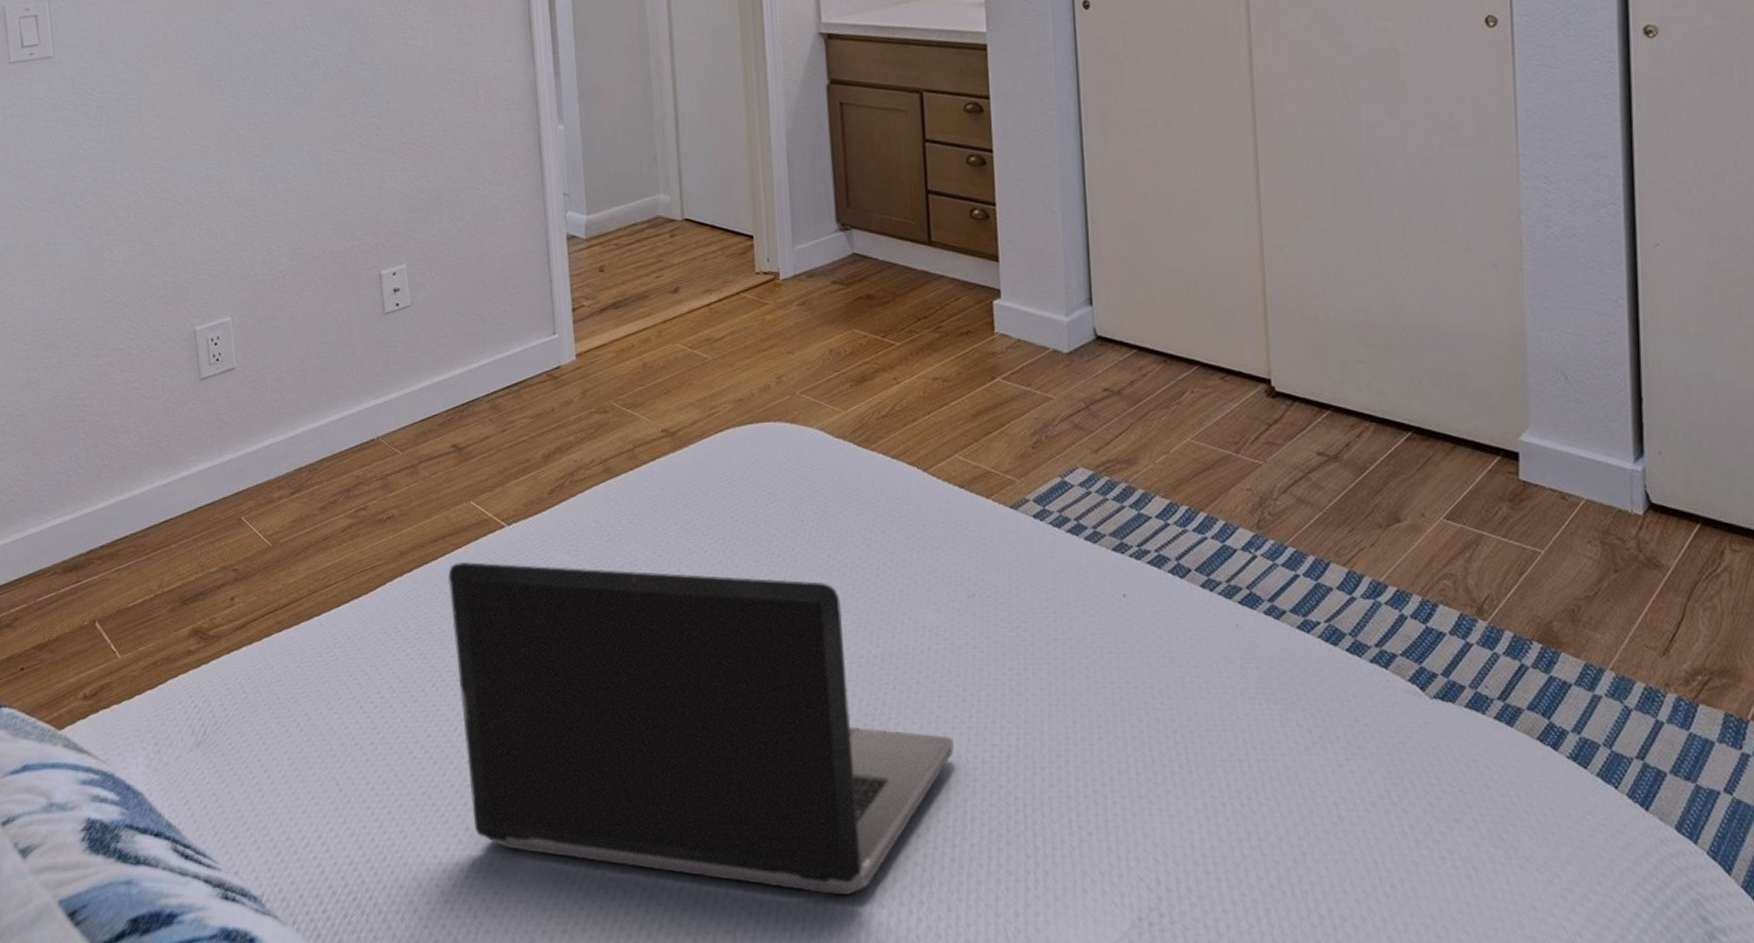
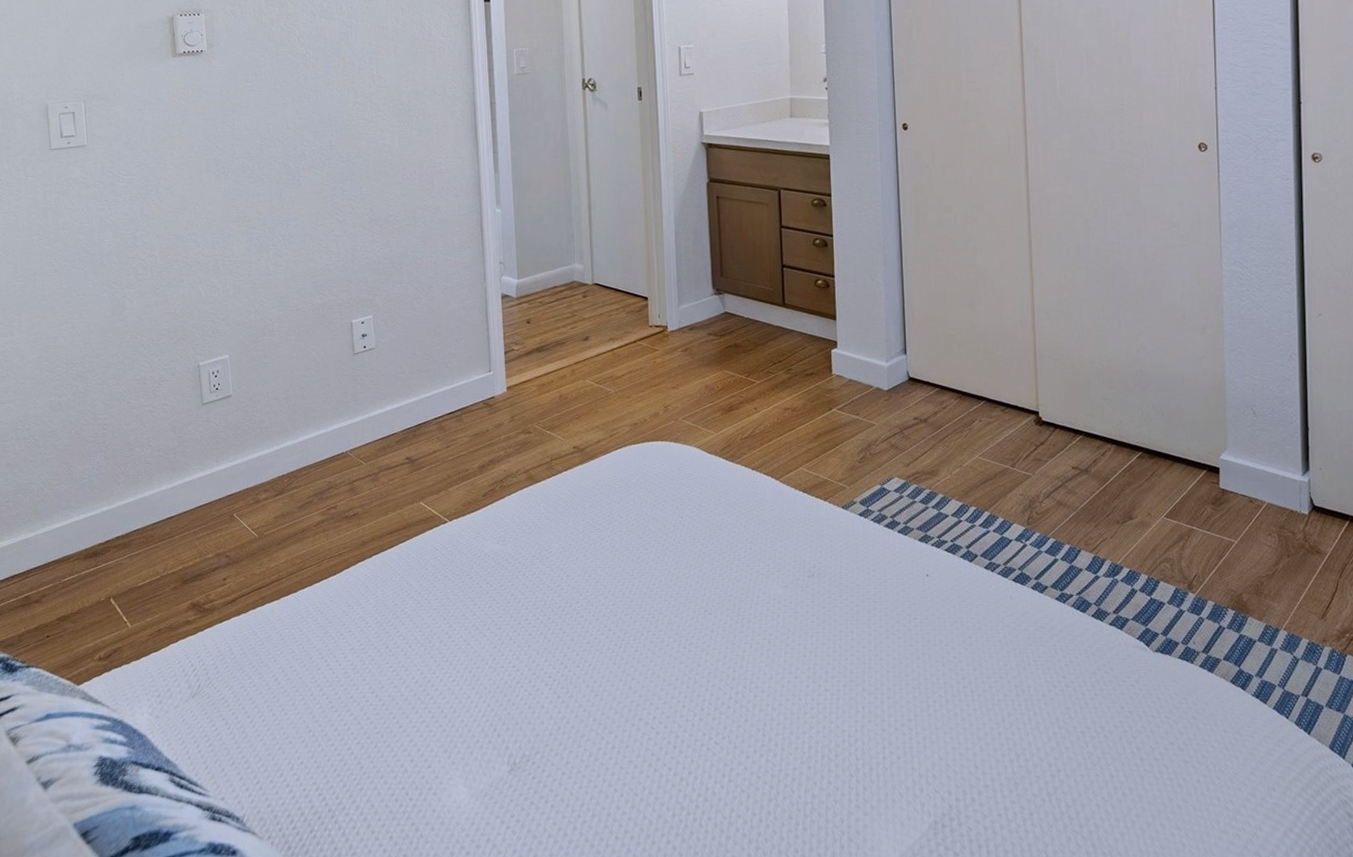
laptop computer: present [447,562,954,896] -> none [400,550,796,809]

